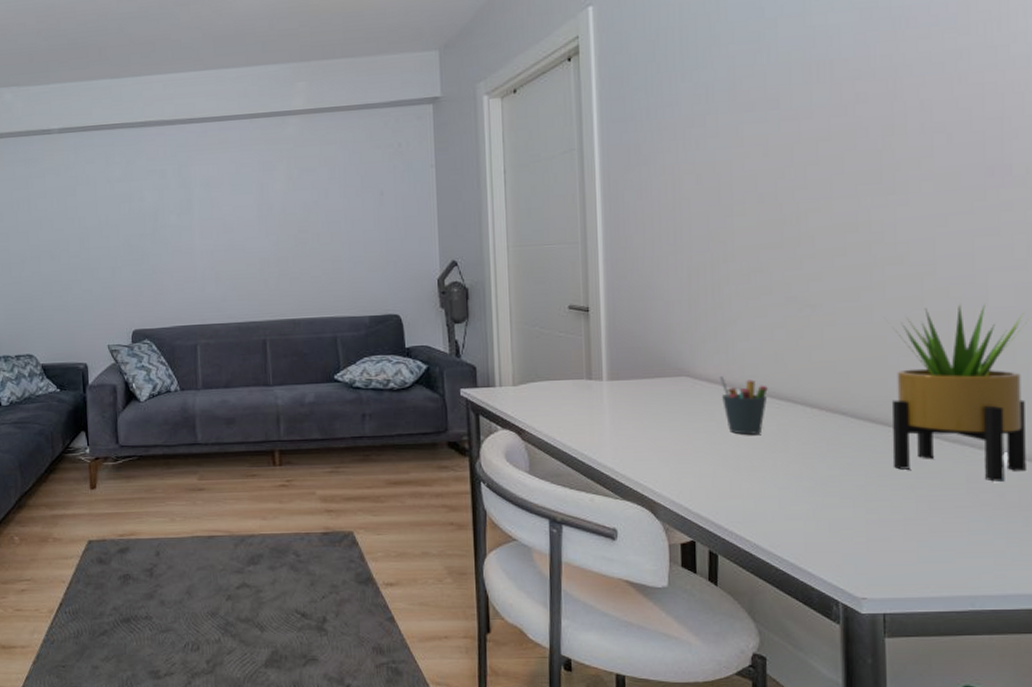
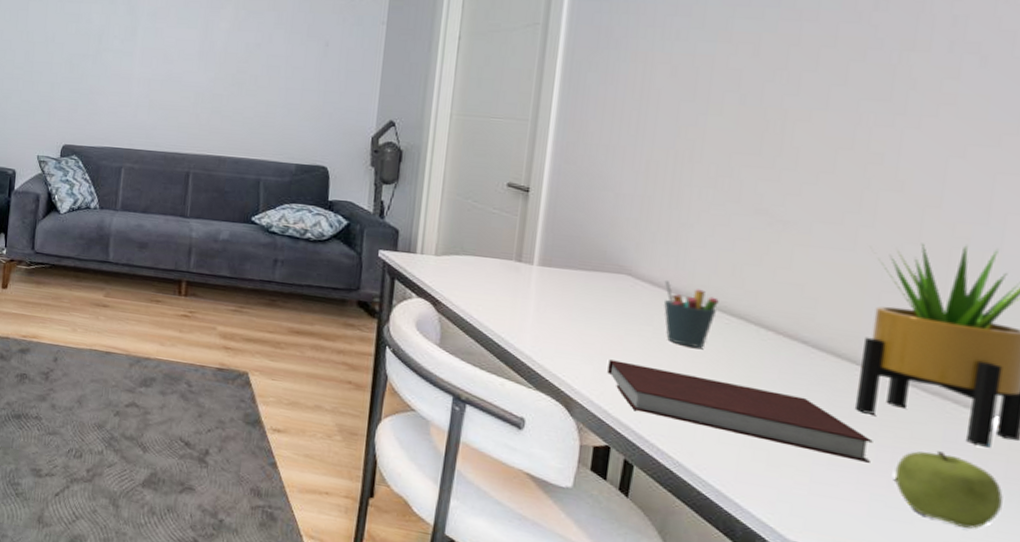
notebook: none [682,458,913,514] -> present [607,359,873,463]
fruit: none [933,492,1021,557] -> present [894,451,1003,529]

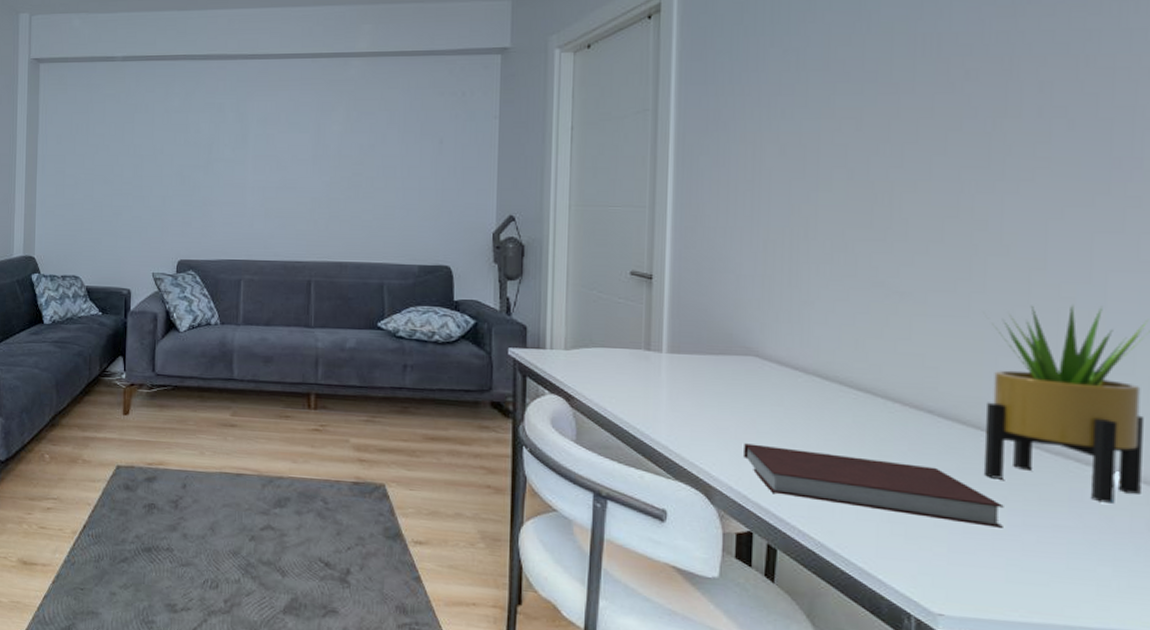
pen holder: present [664,281,719,348] -> none [791,360,845,425]
fruit: present [894,451,1003,529] -> none [1027,511,1130,586]

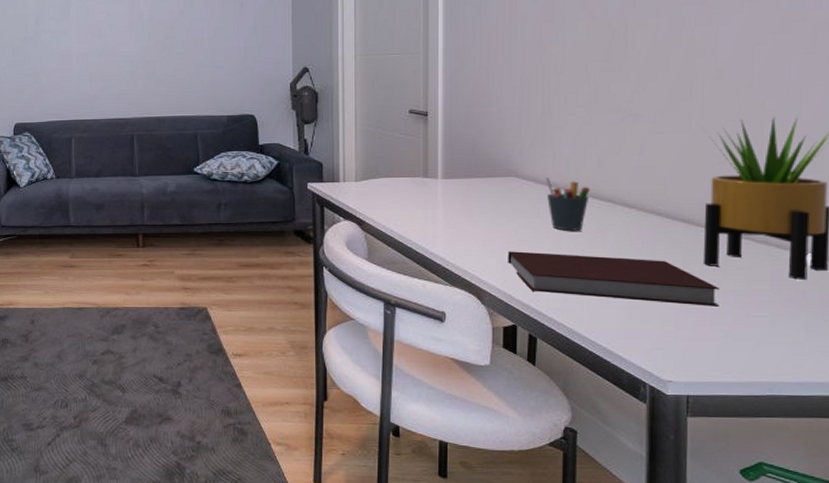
pen holder: none [791,360,845,425] -> present [545,178,590,231]

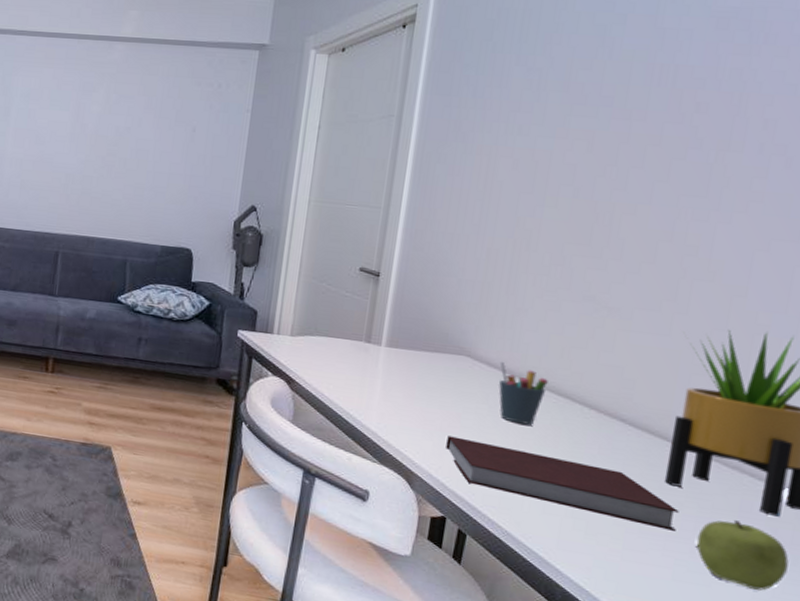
fruit: none [738,289,820,348] -> present [696,520,789,591]

